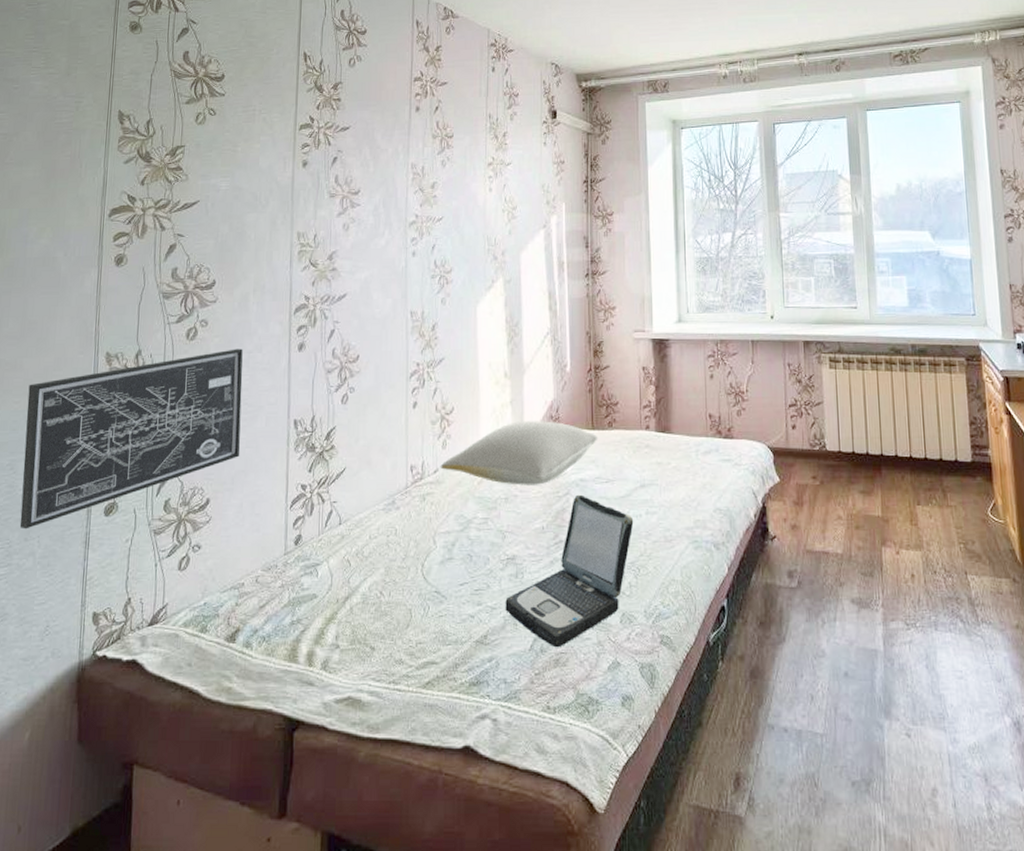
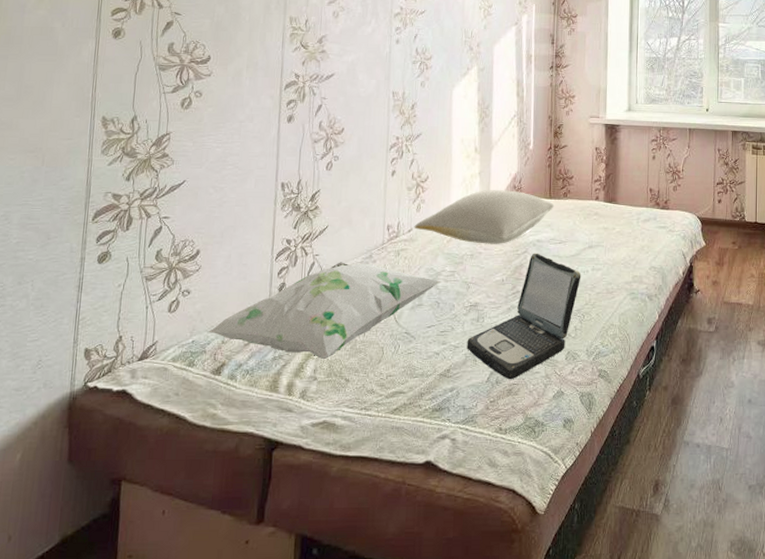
wall art: present [19,348,243,529] -> none [13,118,235,274]
decorative pillow: none [221,509,474,624] -> present [208,262,442,360]

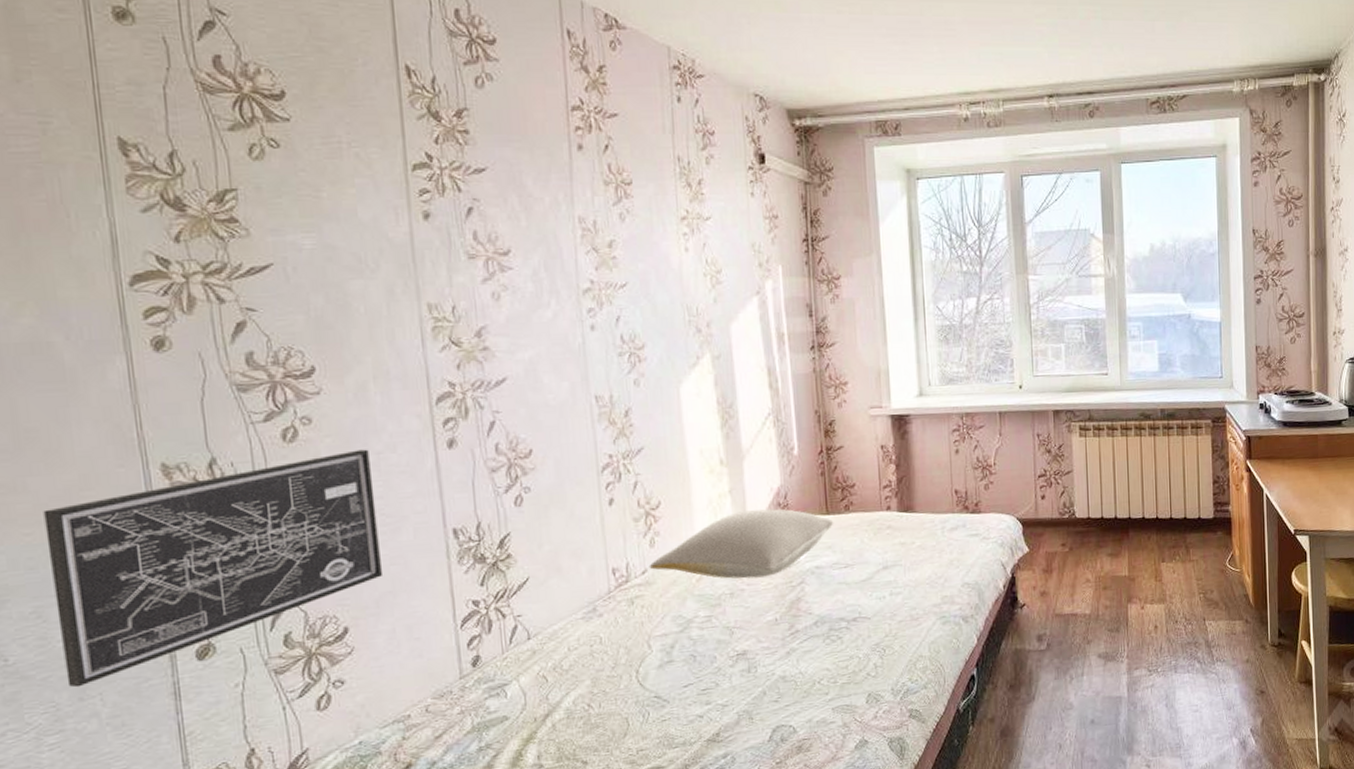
wall art: none [13,118,235,274] -> present [43,449,384,688]
decorative pillow: present [208,262,442,360] -> none [380,619,696,743]
laptop: present [467,253,581,380] -> none [738,582,877,736]

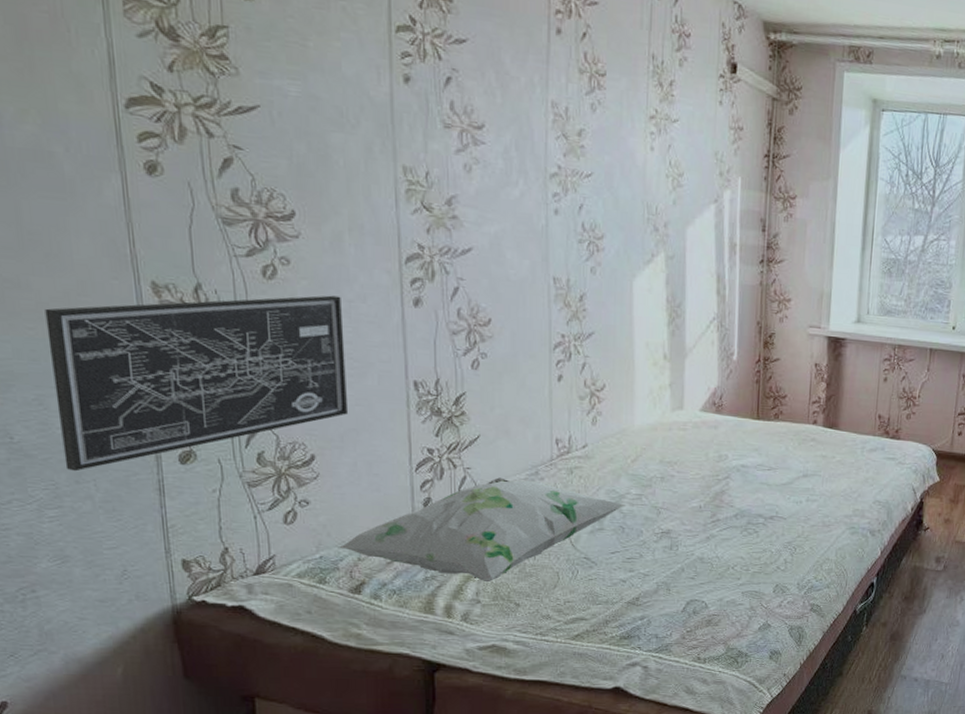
decorative pillow: none [380,619,696,743] -> present [339,477,627,583]
pillow: present [649,508,834,579] -> none [589,405,763,468]

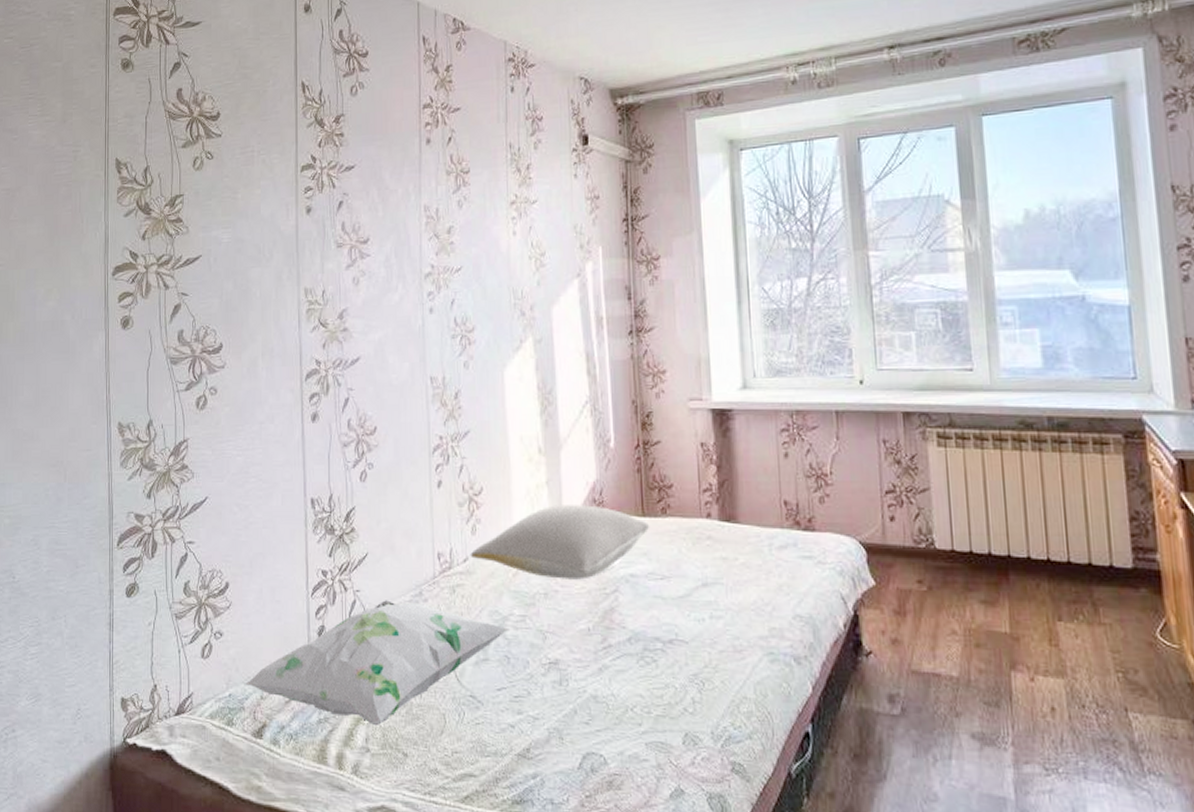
wall art: present [45,295,349,472] -> none [46,419,257,608]
pillow: none [589,405,763,468] -> present [470,505,650,580]

